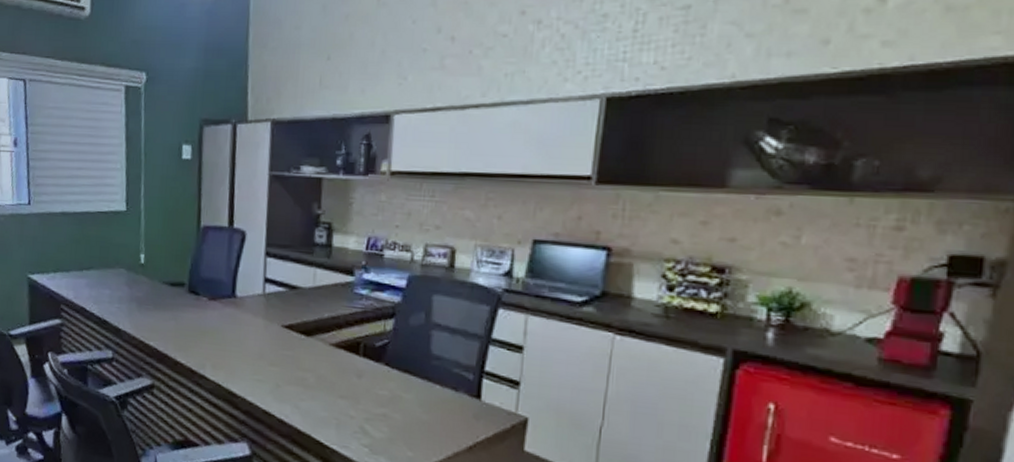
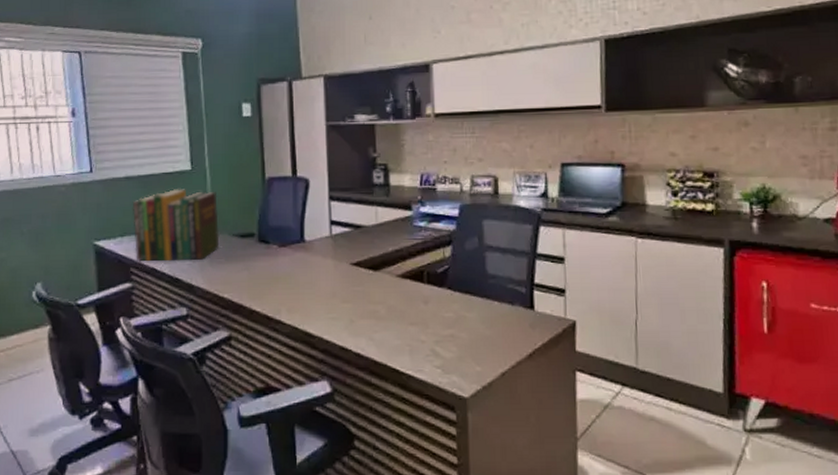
books: none [66,229,151,304] -> present [132,189,220,262]

